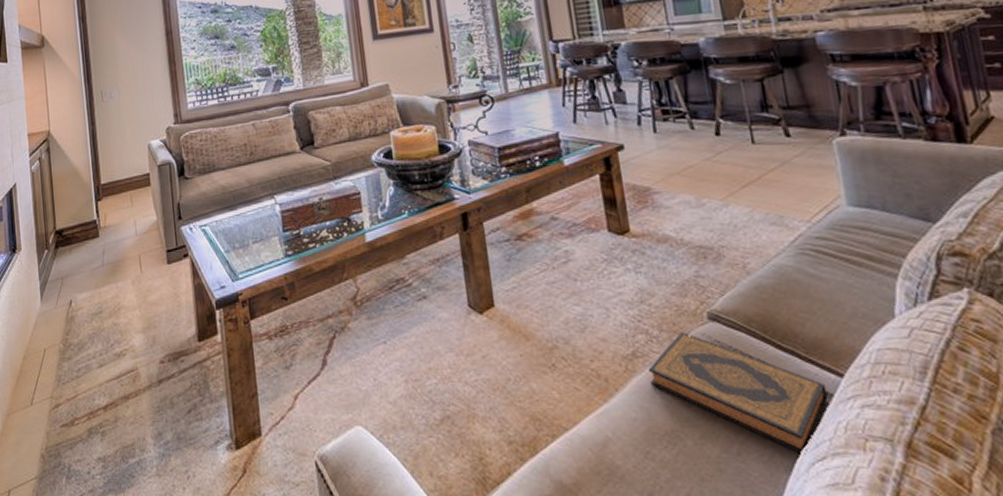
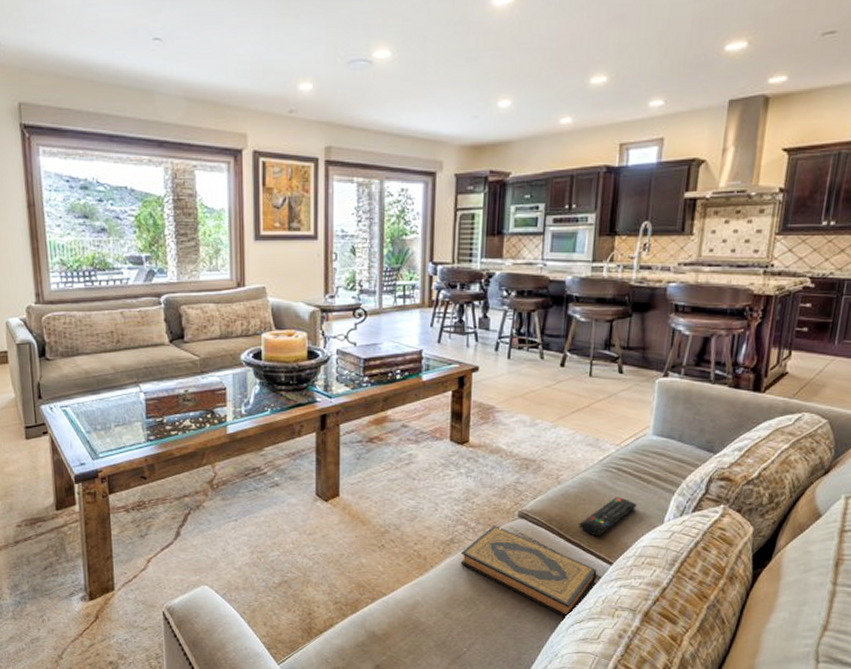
remote control: none [786,286,854,340] -> present [579,497,637,537]

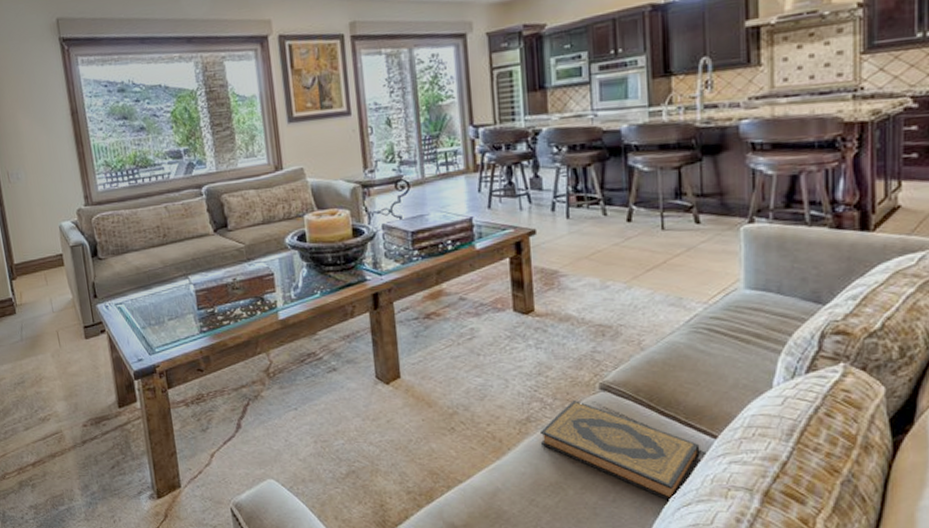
remote control: present [579,497,637,537] -> none [671,361,737,407]

